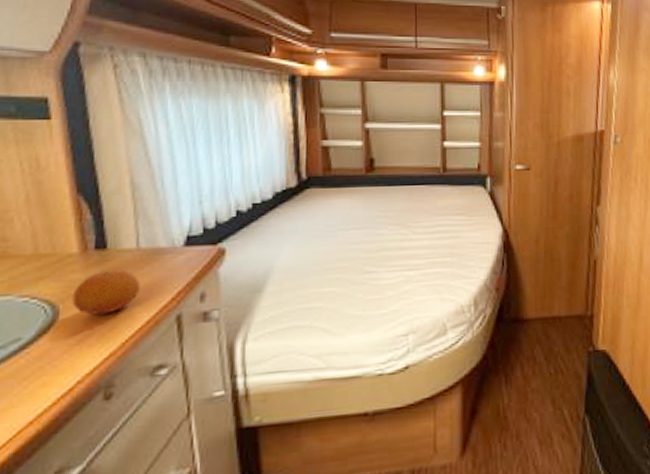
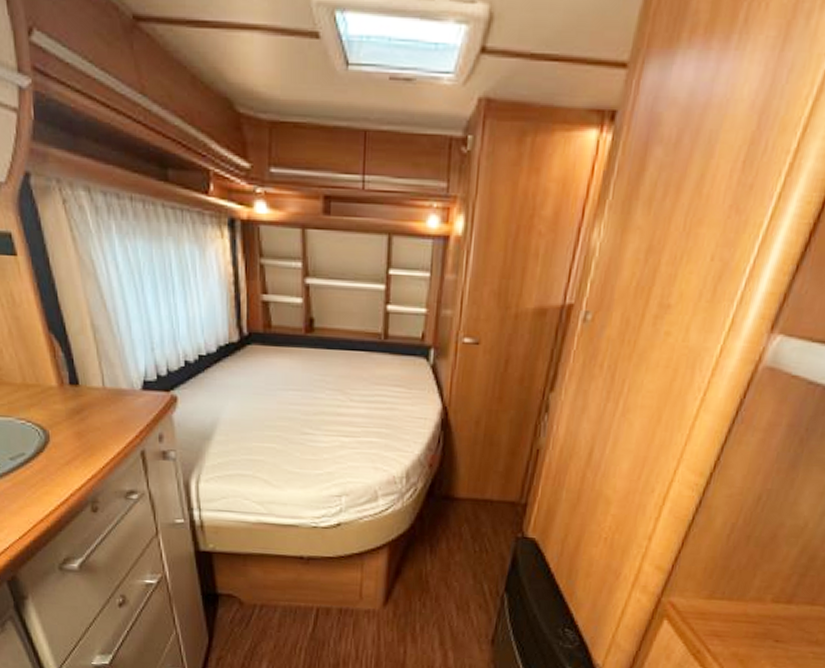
fruit: present [72,269,140,315] -> none [57,404,109,443]

